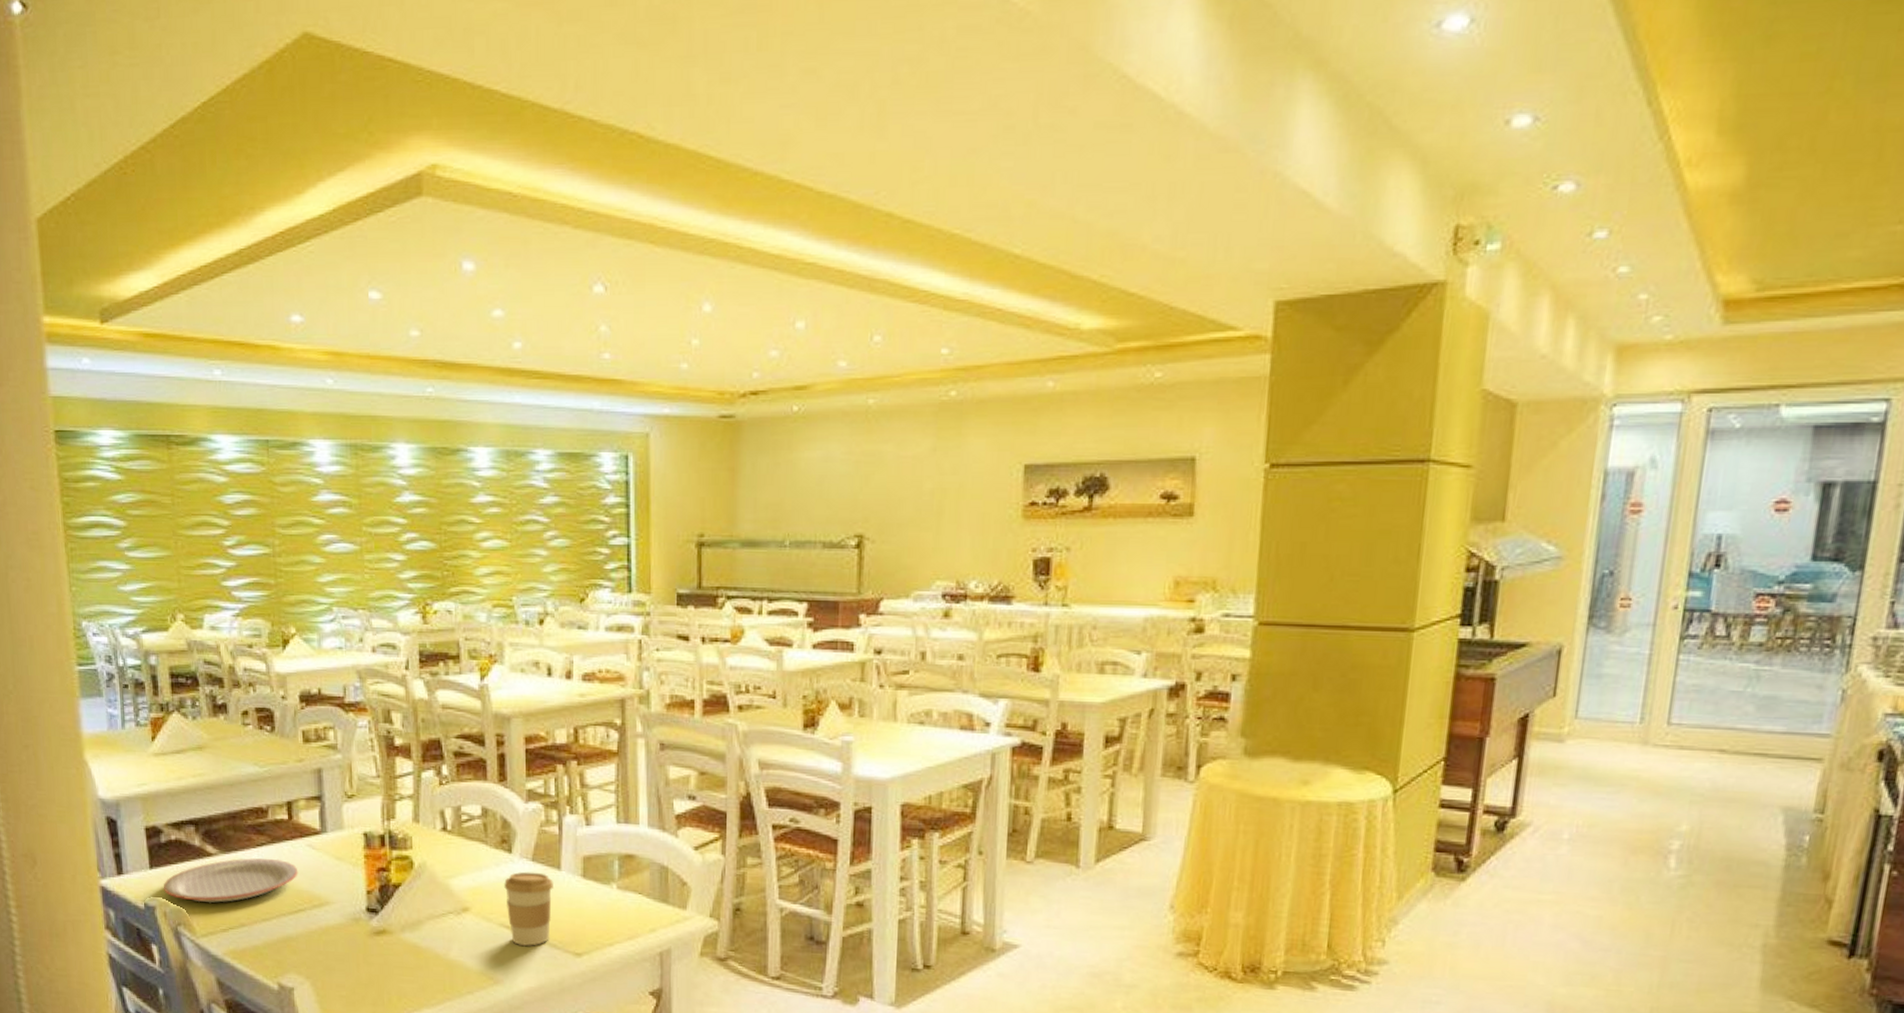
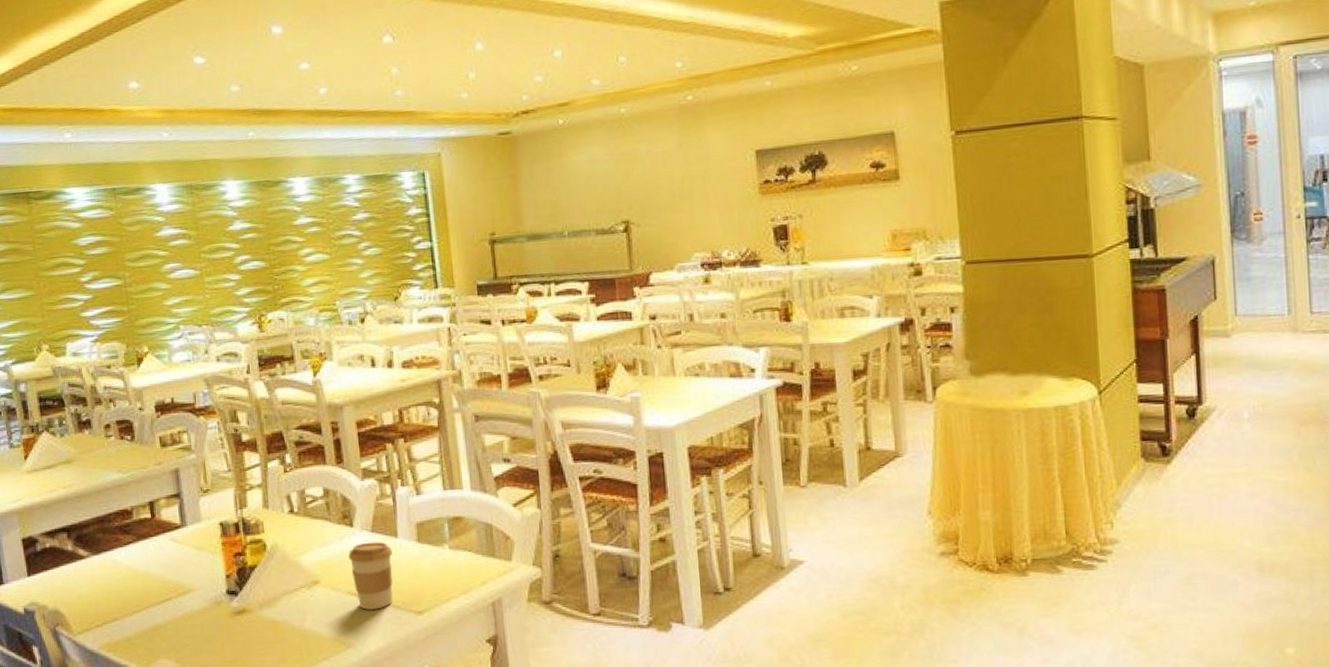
plate: present [163,858,298,903] -> none [40,554,163,602]

